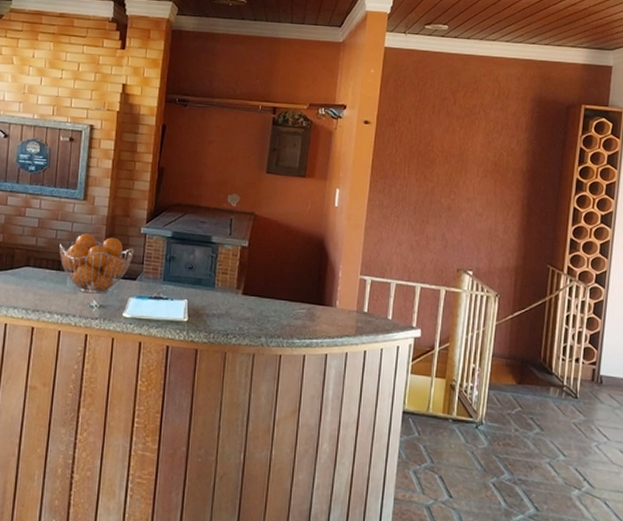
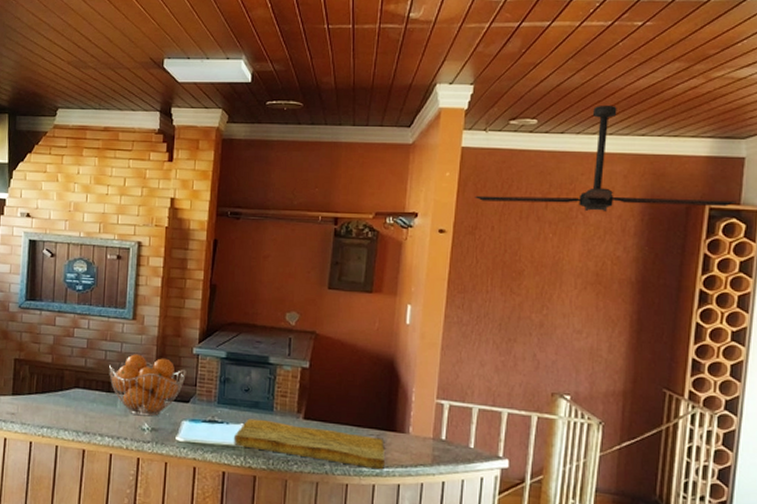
cutting board: none [178,295,314,341] -> present [234,418,385,470]
ceiling fan: none [395,15,605,110] -> present [475,104,736,213]

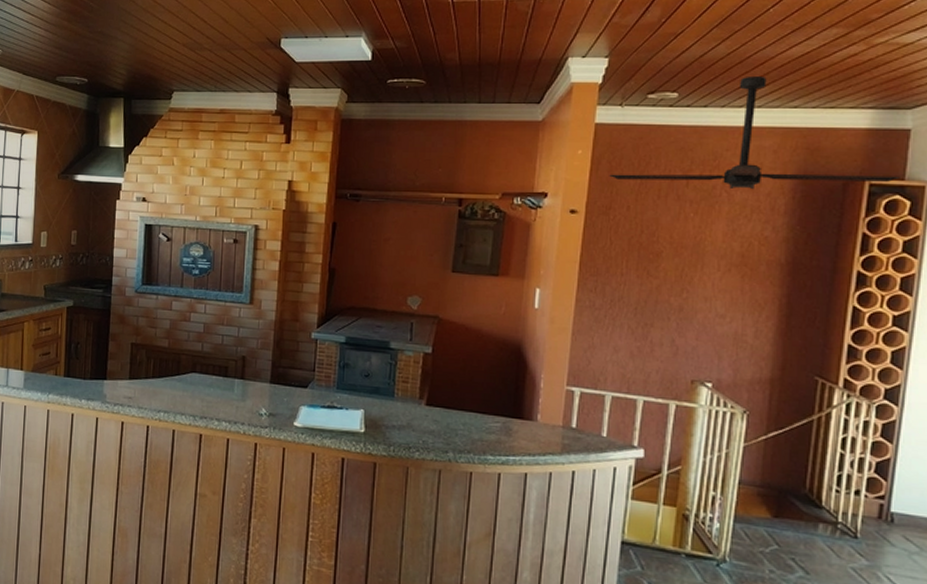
fruit basket: present [108,354,186,417] -> none [225,338,305,402]
cutting board: present [234,418,385,470] -> none [354,404,511,458]

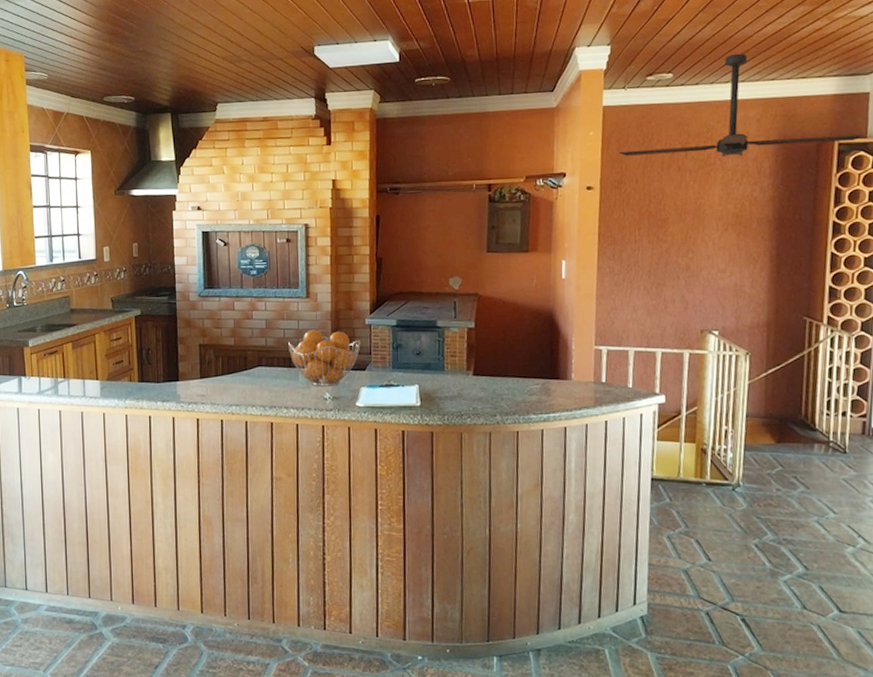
fruit basket: none [225,338,305,402] -> present [287,329,361,387]

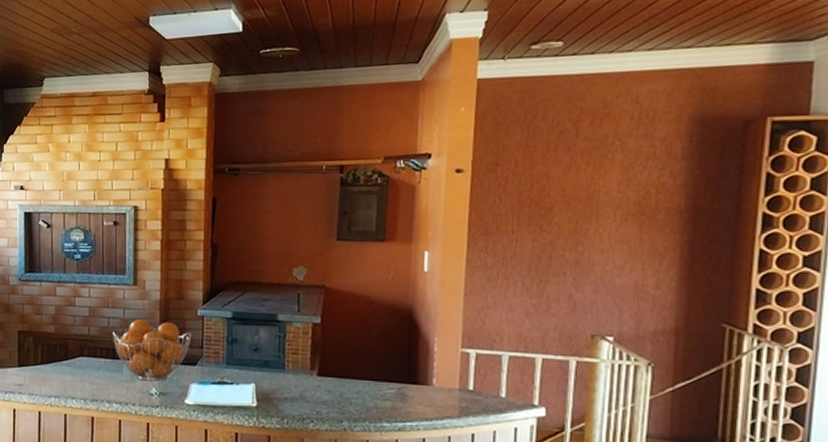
ceiling fan: present [618,53,863,157] -> none [495,17,805,136]

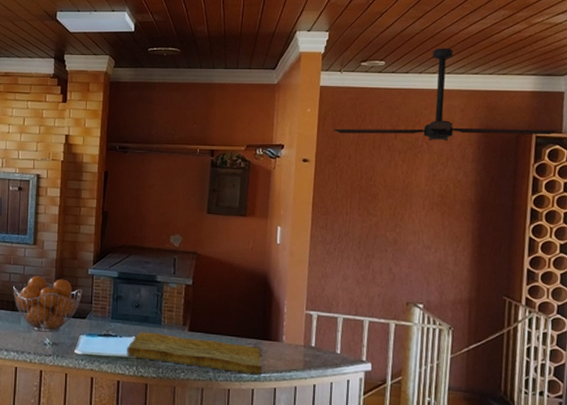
cutting board: none [245,378,407,424] -> present [127,332,262,376]
ceiling fan: none [495,17,805,136] -> present [333,47,559,142]

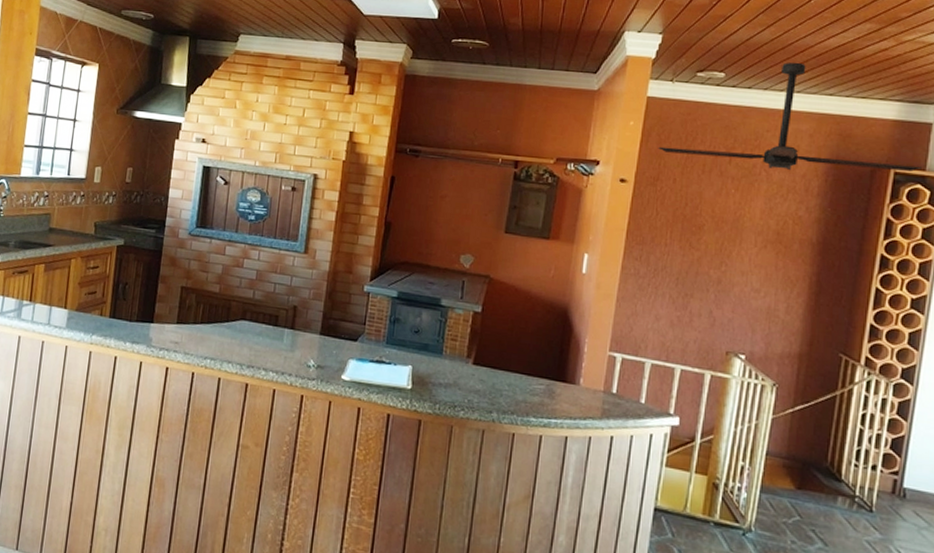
fruit basket: present [12,276,83,332] -> none [276,288,356,354]
cutting board: present [127,332,262,376] -> none [401,361,554,421]

